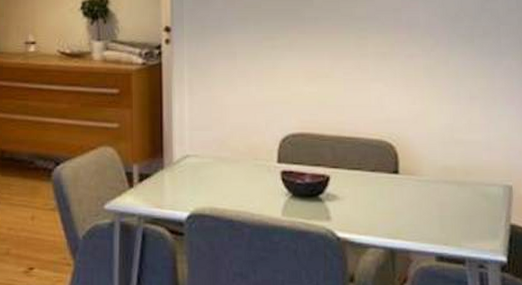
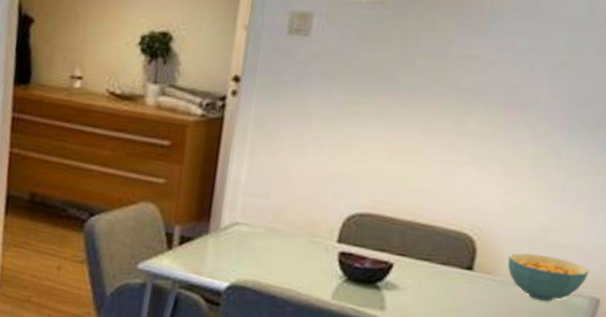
cereal bowl: none [426,153,497,193] -> present [507,253,590,301]

